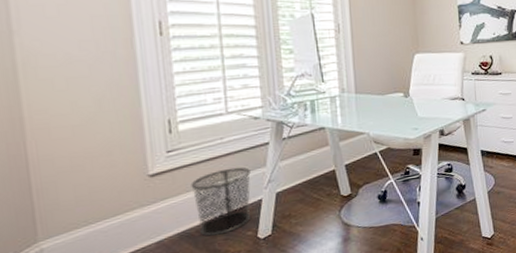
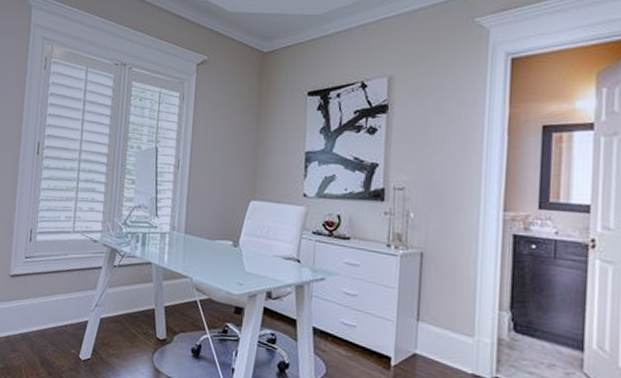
waste bin: present [190,167,252,236] -> none [37,284,83,346]

